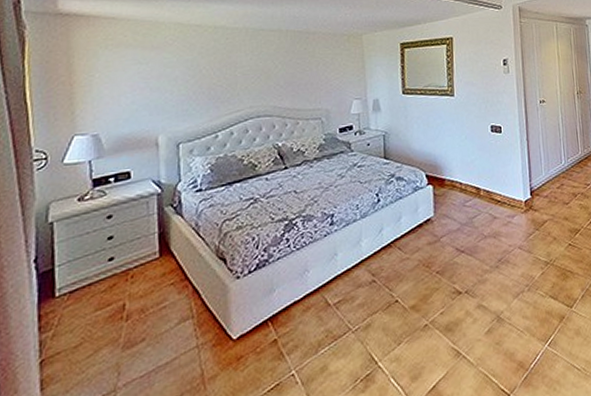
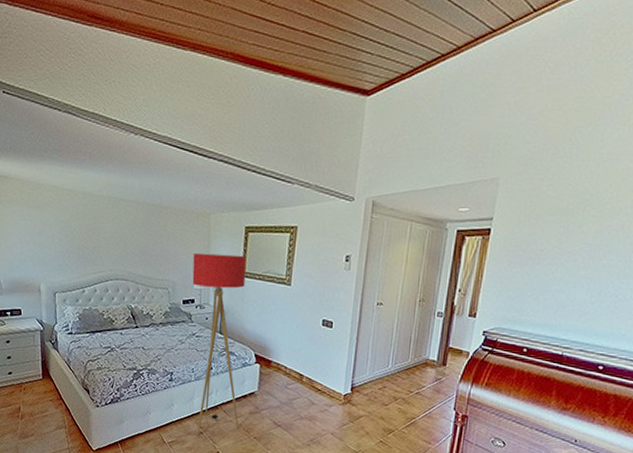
floor lamp: none [347,72,417,286] -> present [192,252,247,436]

